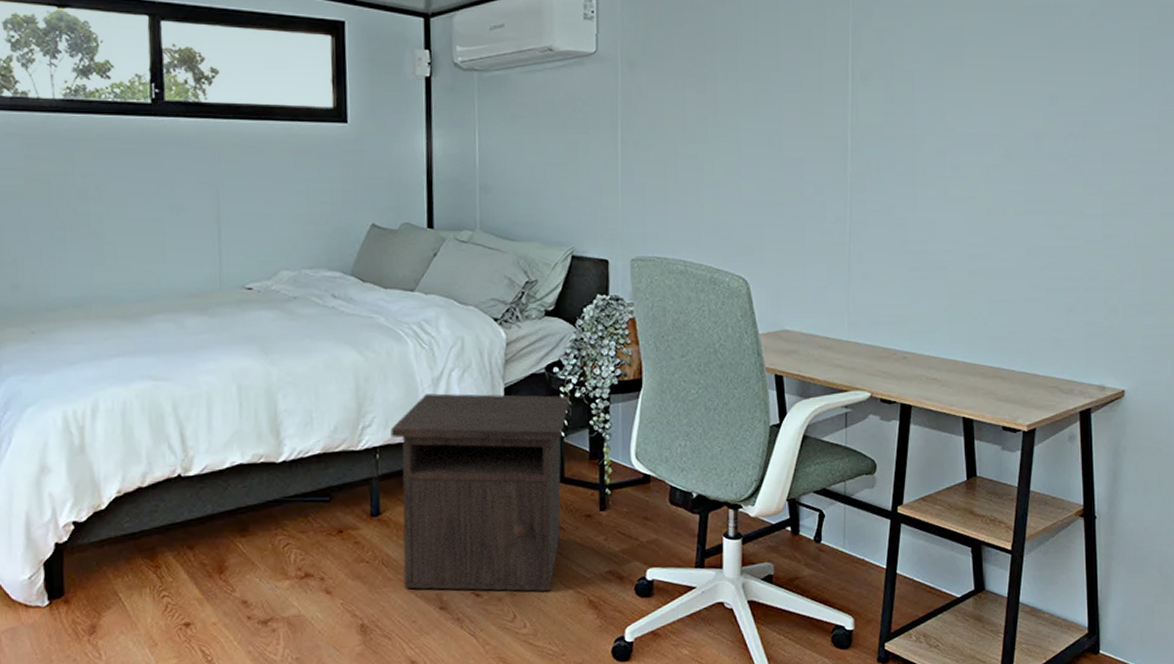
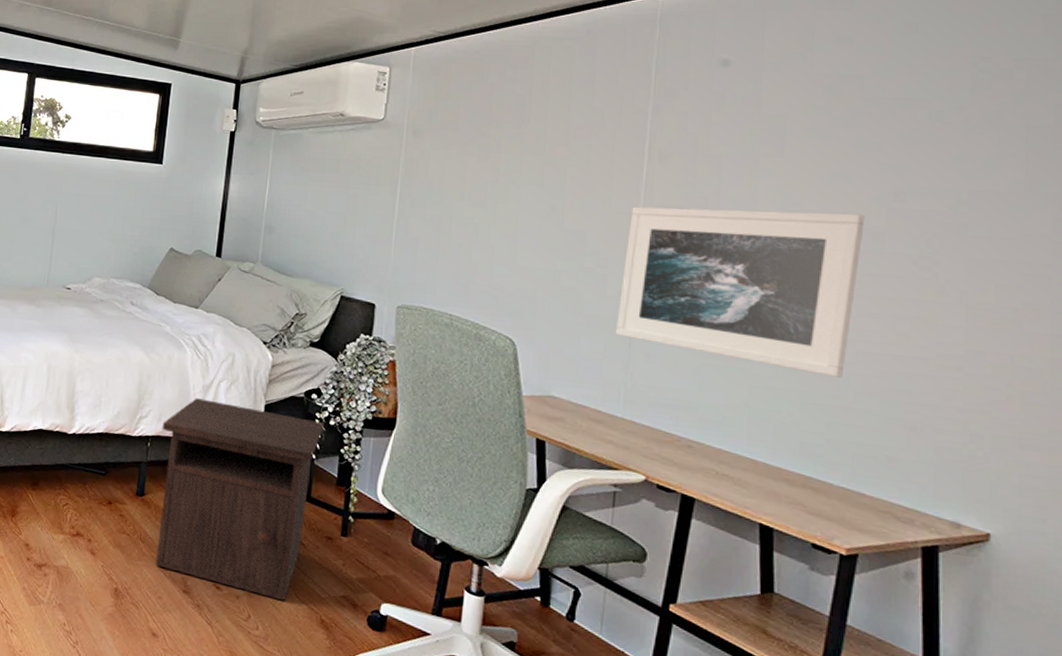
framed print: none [835,119,1028,274] -> present [615,206,865,378]

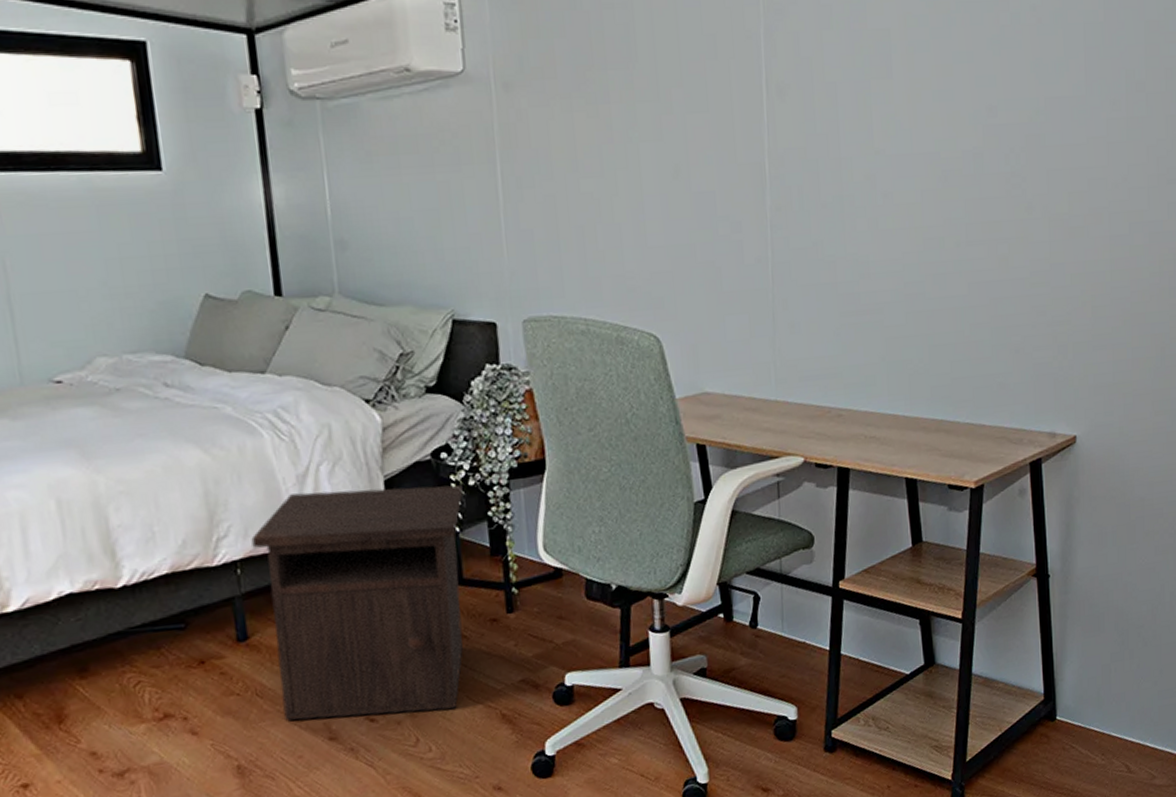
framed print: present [615,206,865,378] -> none [757,135,966,314]

